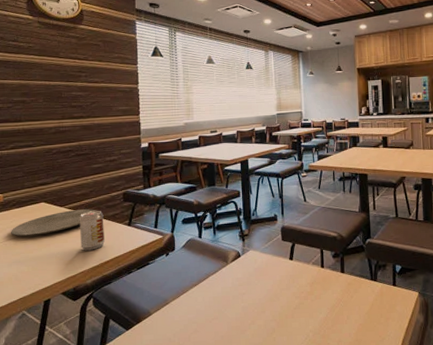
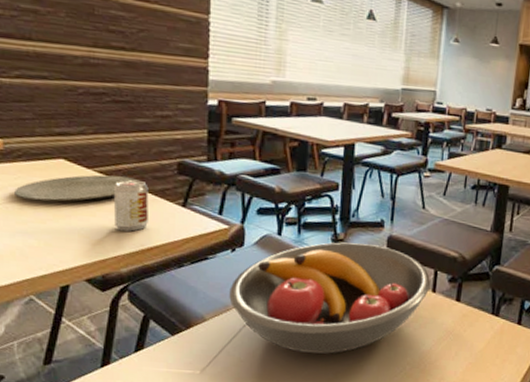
fruit bowl: none [167,235,319,332] -> present [229,242,431,354]

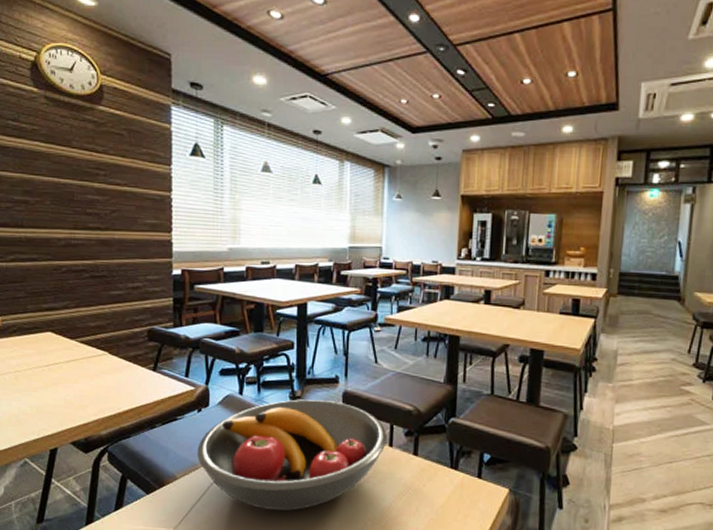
plate: present [14,174,139,202] -> none [11,344,115,371]
beverage can: present [113,180,149,232] -> none [93,348,123,396]

